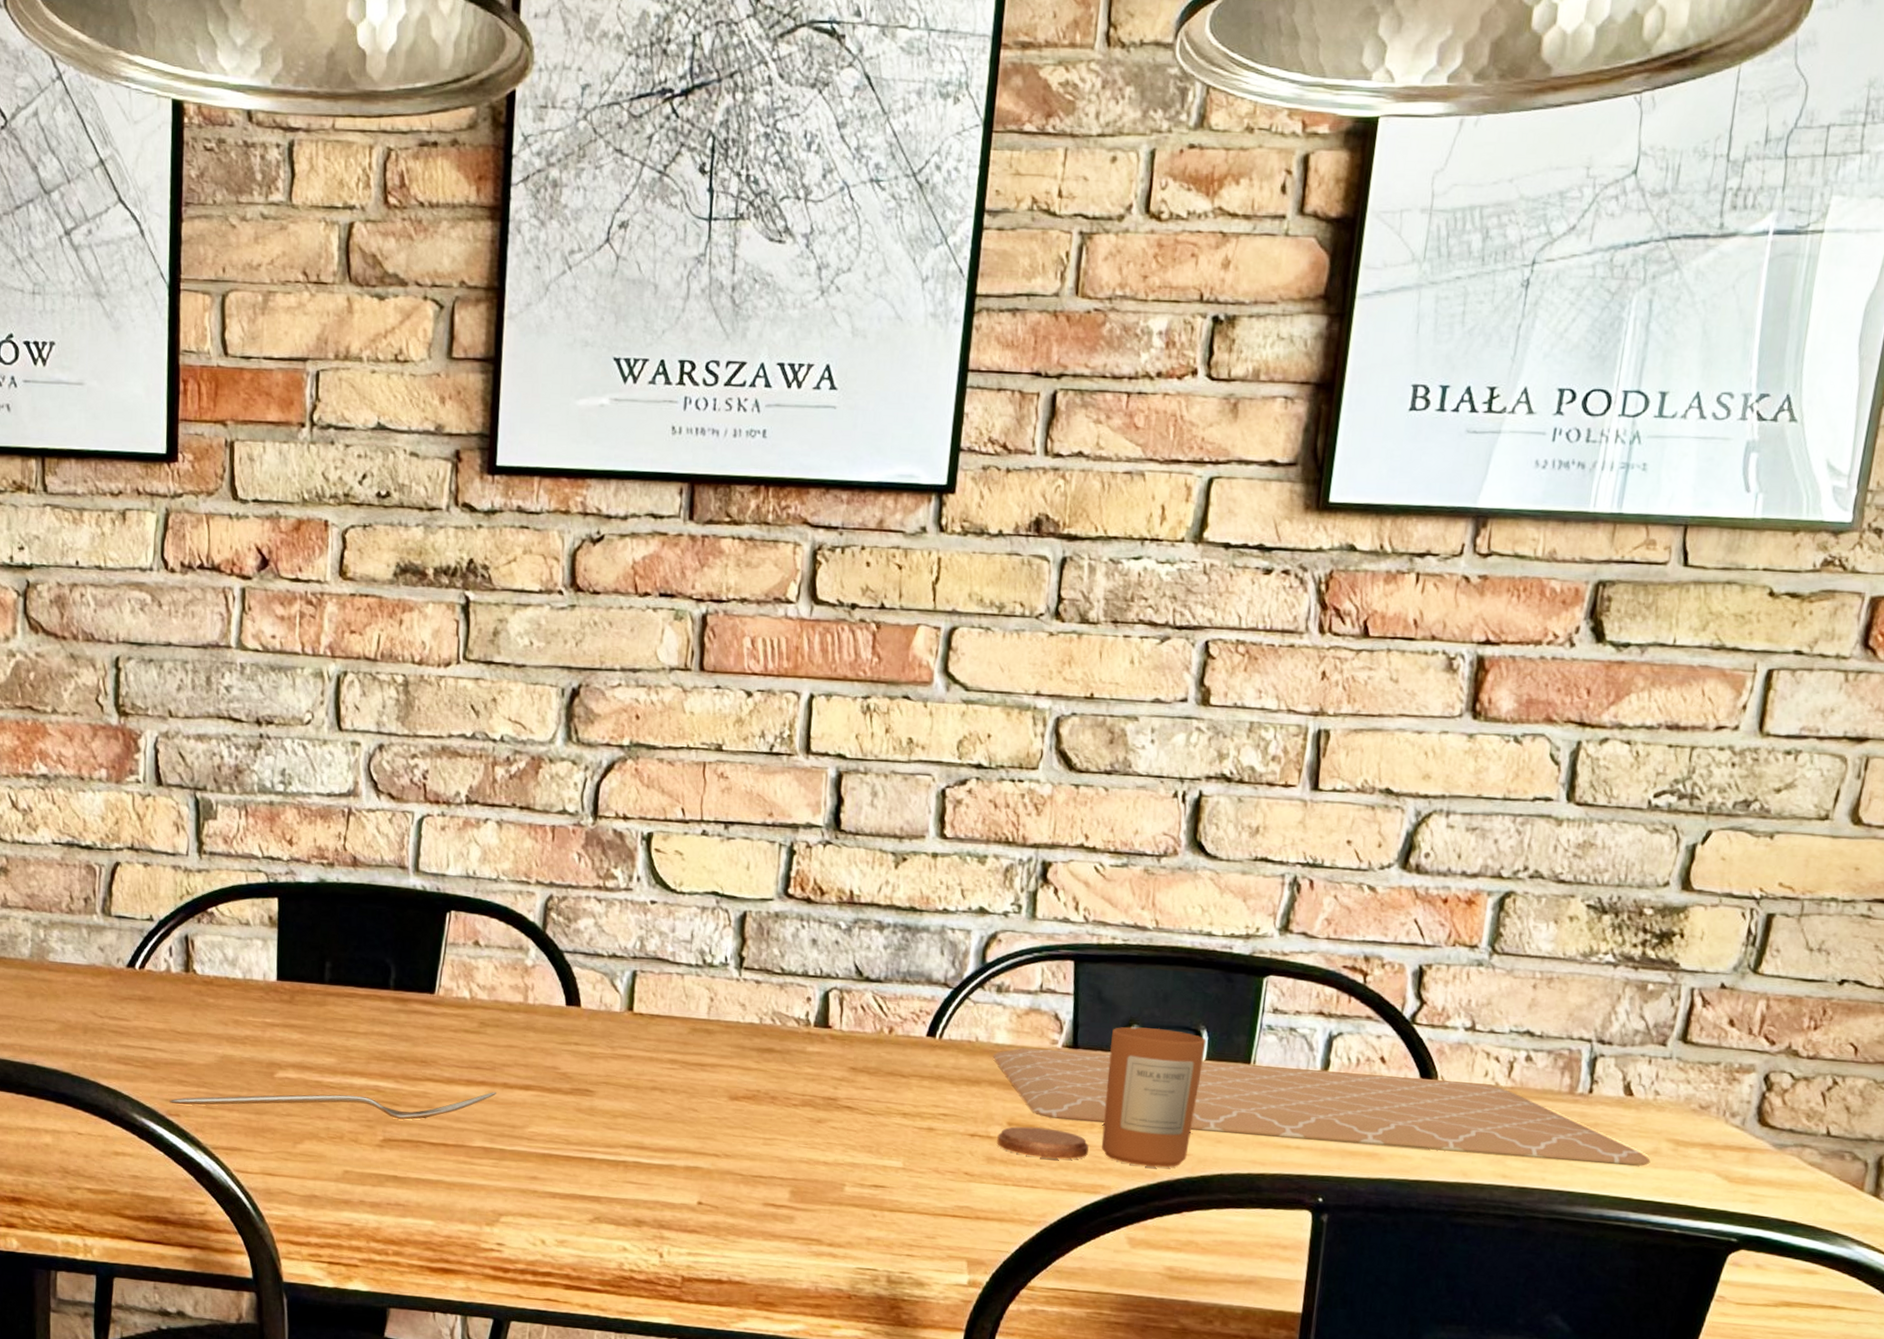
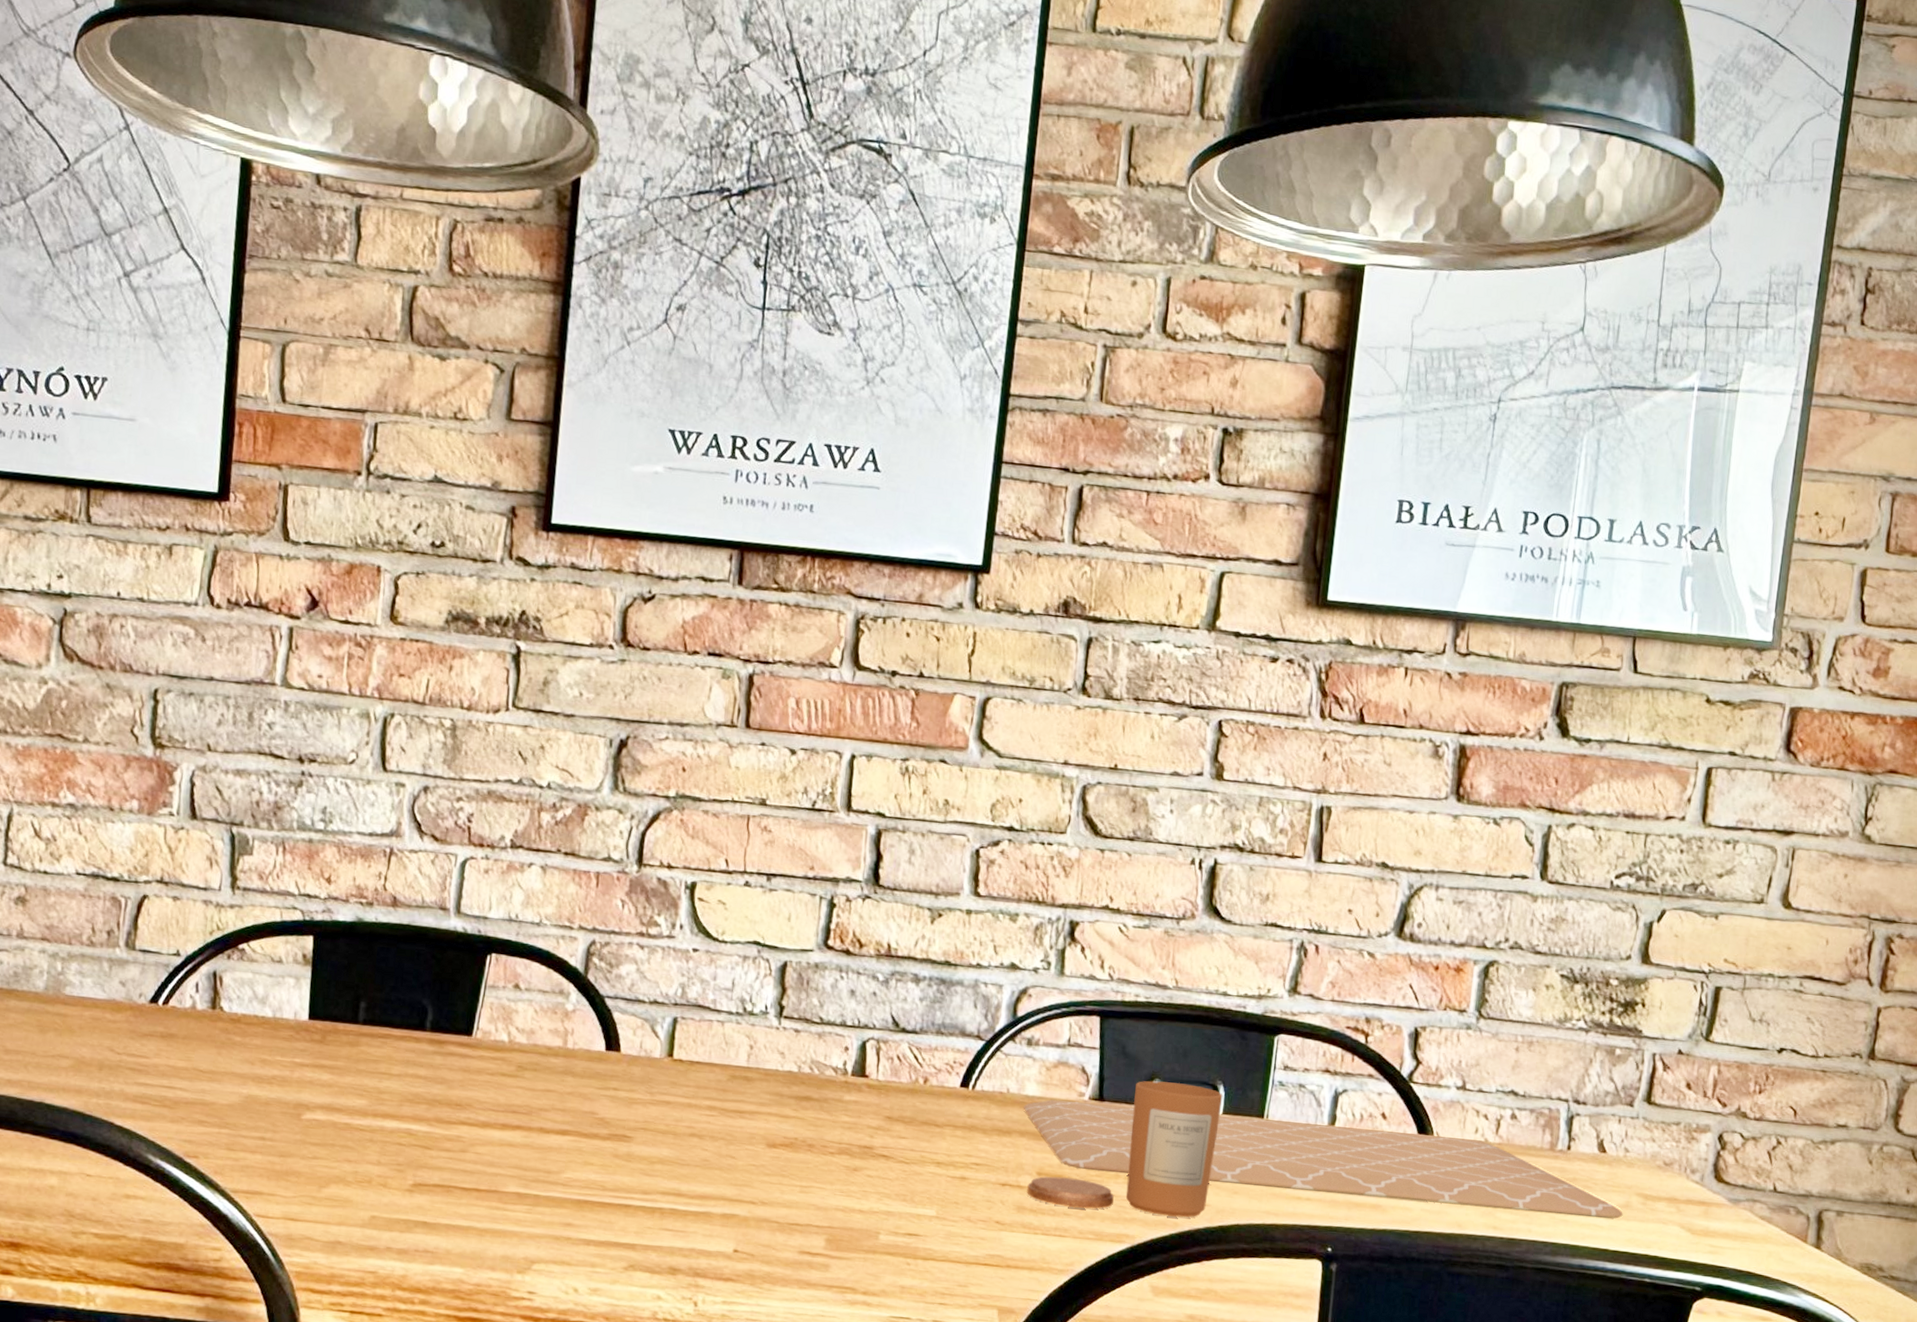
fork: present [169,1092,496,1120] -> none [187,1136,532,1164]

